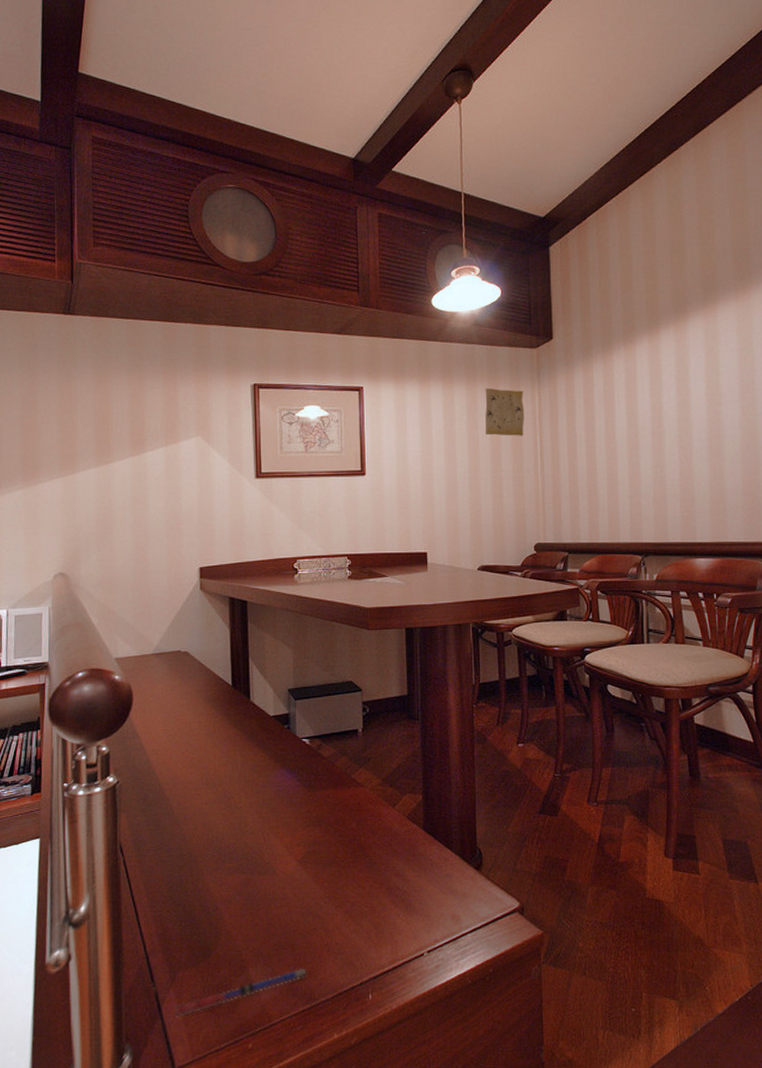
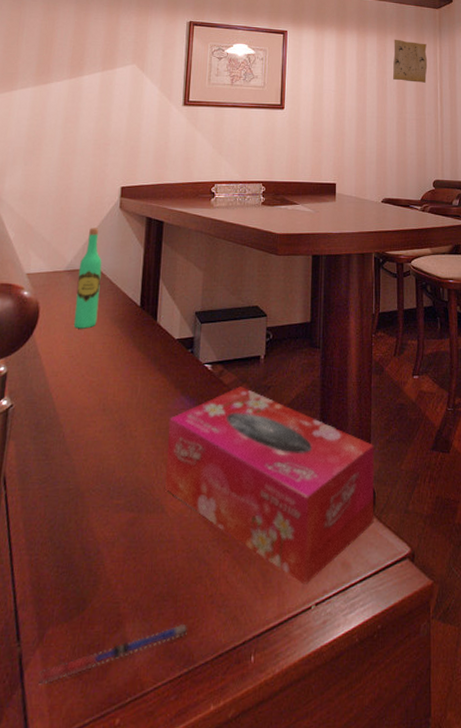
wine bottle: none [166,610,191,709] -> present [73,228,102,329]
tissue box: none [271,759,482,935] -> present [164,386,375,585]

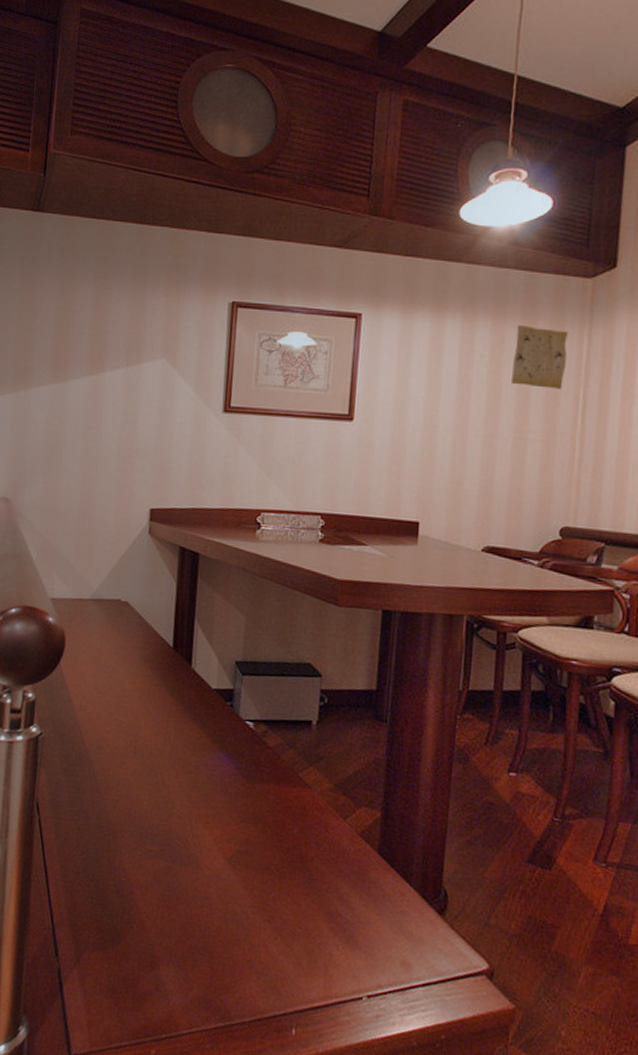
pen: present [38,623,187,685] -> none [76,979,224,1002]
wine bottle: present [73,228,102,329] -> none [101,554,130,665]
tissue box: present [164,386,375,585] -> none [200,751,452,974]

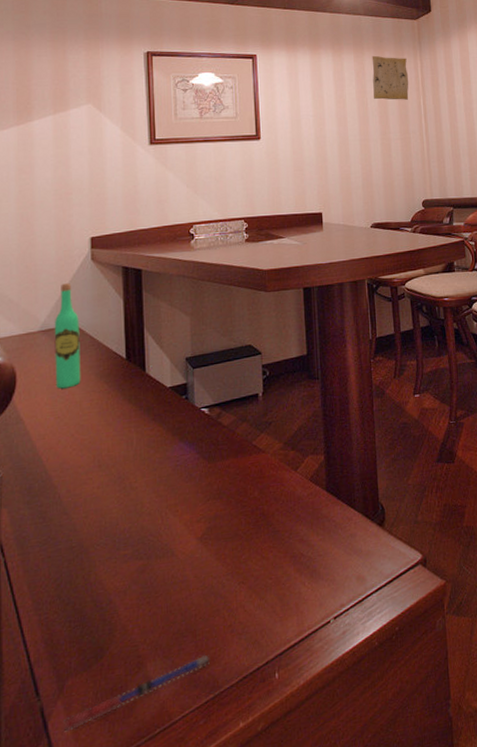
pen: none [76,979,224,1002] -> present [62,654,210,732]
wine bottle: none [101,554,130,665] -> present [54,283,81,389]

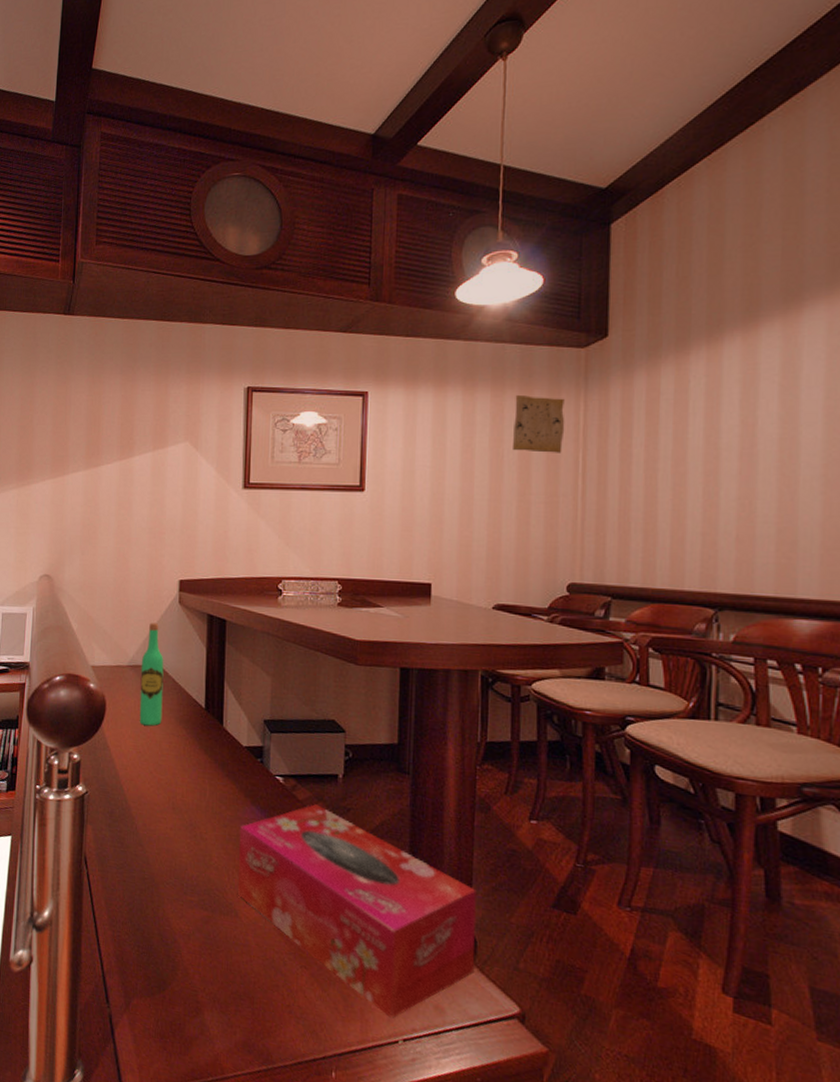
pen: present [62,654,210,732] -> none [127,1024,265,1046]
tissue box: none [169,426,385,602] -> present [237,804,478,1018]

